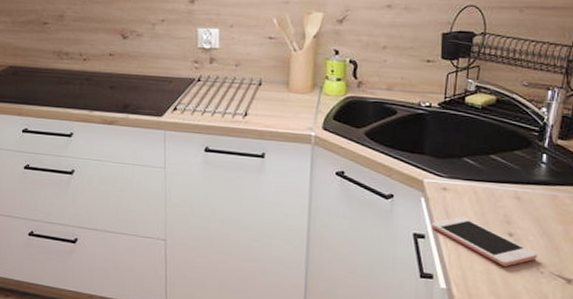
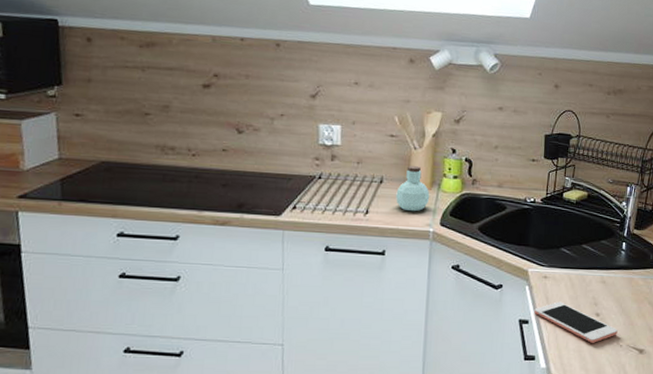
jar: none [275,67,311,115] -> present [396,165,430,212]

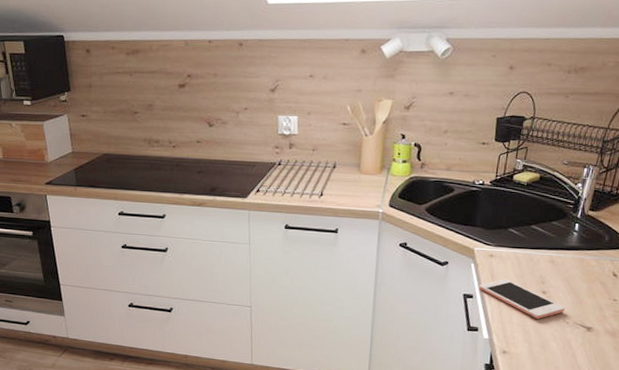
jar: present [396,165,430,212] -> none [348,151,380,194]

